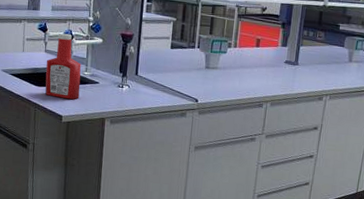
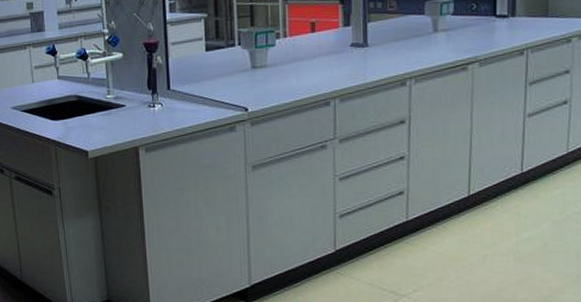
ketchup bottle: present [45,33,81,99] -> none [60,53,105,130]

